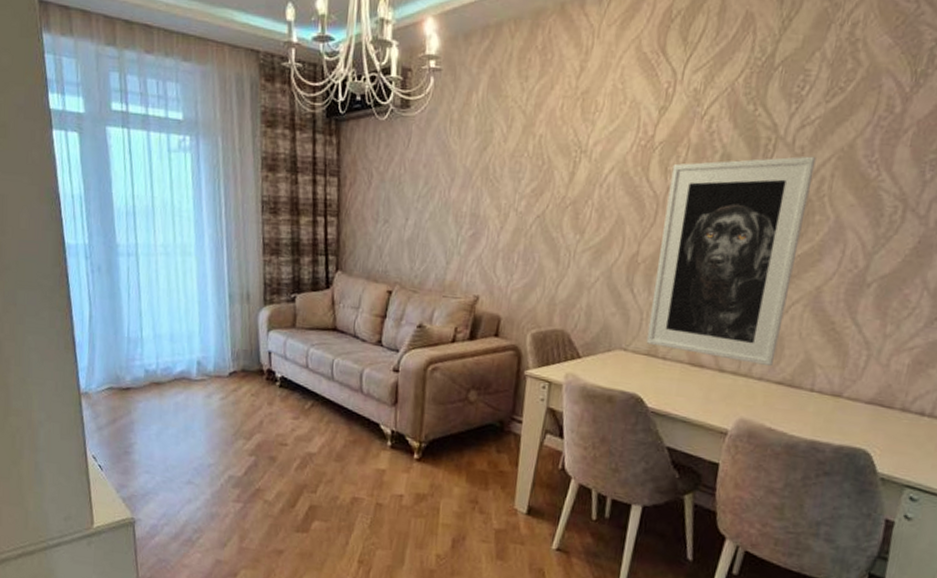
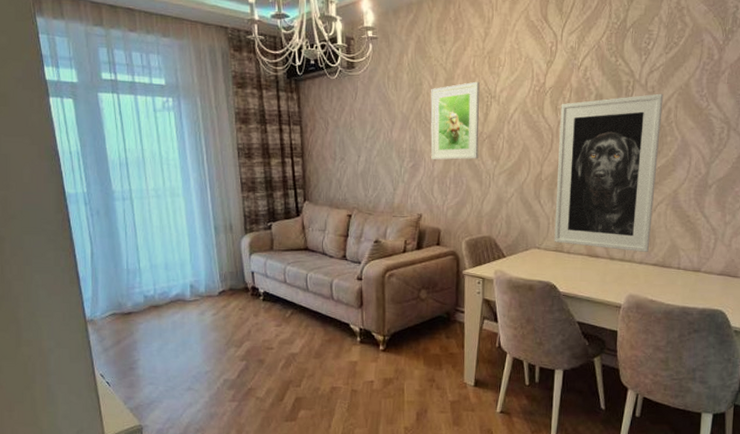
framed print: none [497,130,568,231] -> present [430,81,480,160]

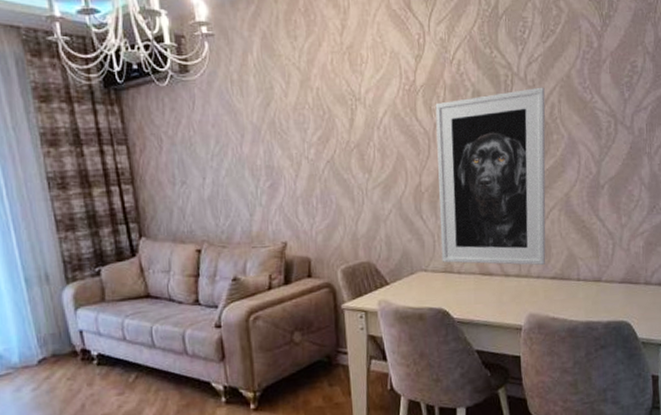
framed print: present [430,81,480,160] -> none [284,82,347,177]

